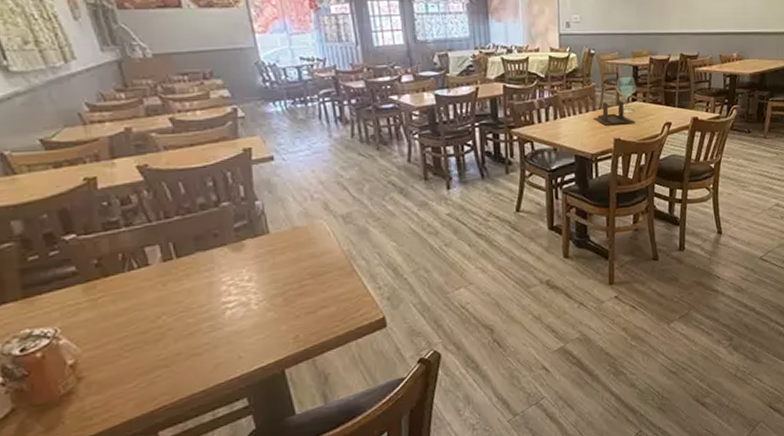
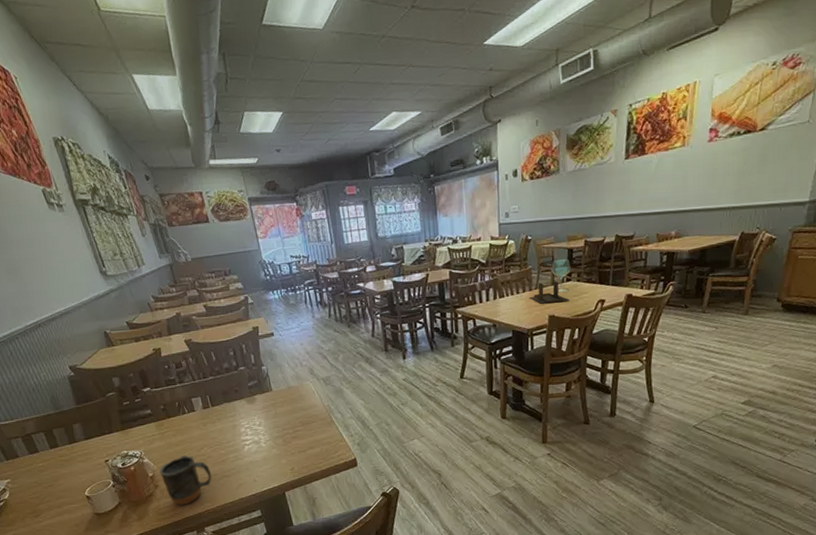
mug: none [85,329,173,404] -> present [159,455,212,506]

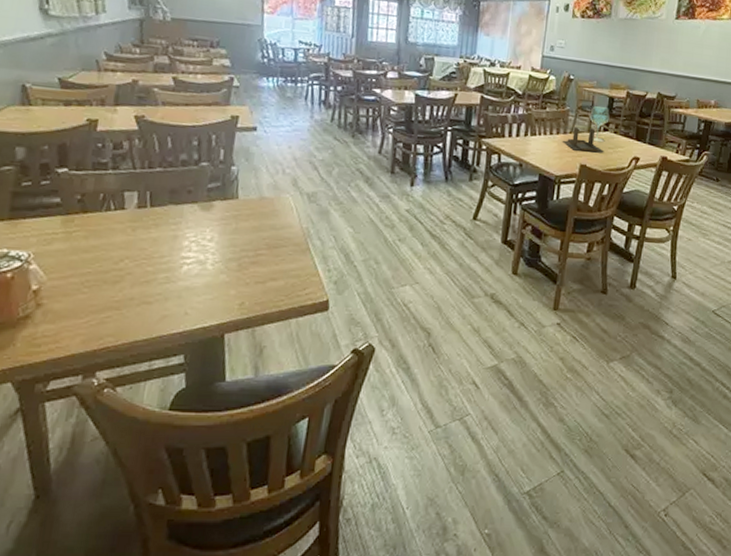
mug: present [159,455,212,506] -> none [49,266,127,337]

